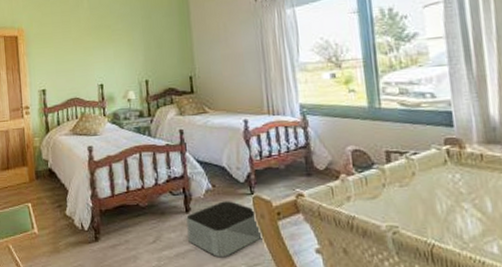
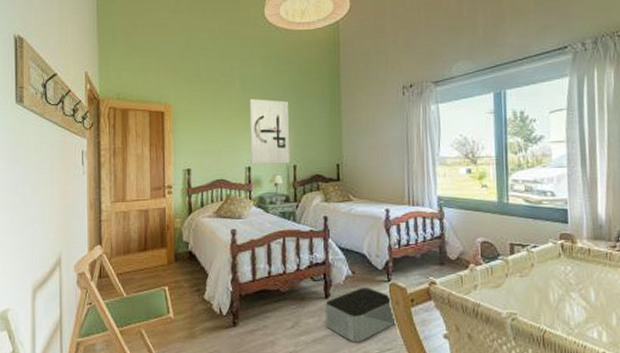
wall art: none [98,16,141,82] -> present [249,99,290,164]

